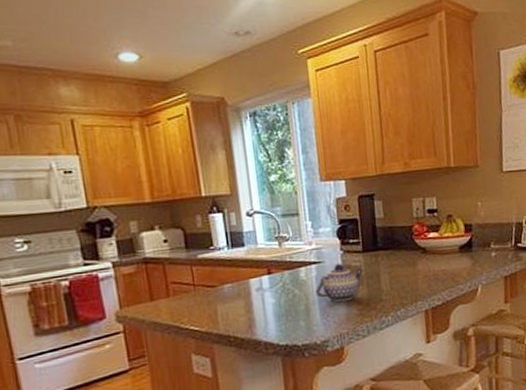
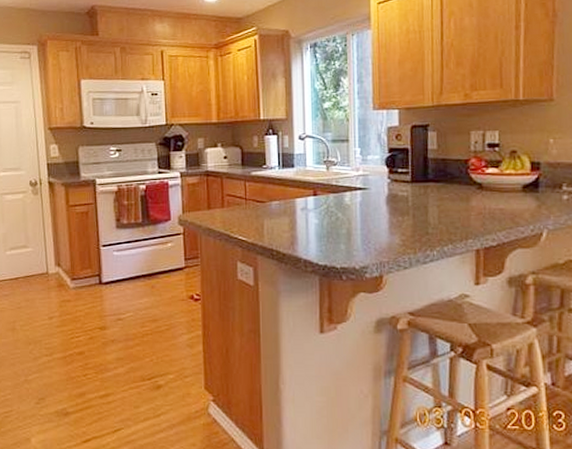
teapot: present [315,263,364,302] -> none [358,191,411,230]

